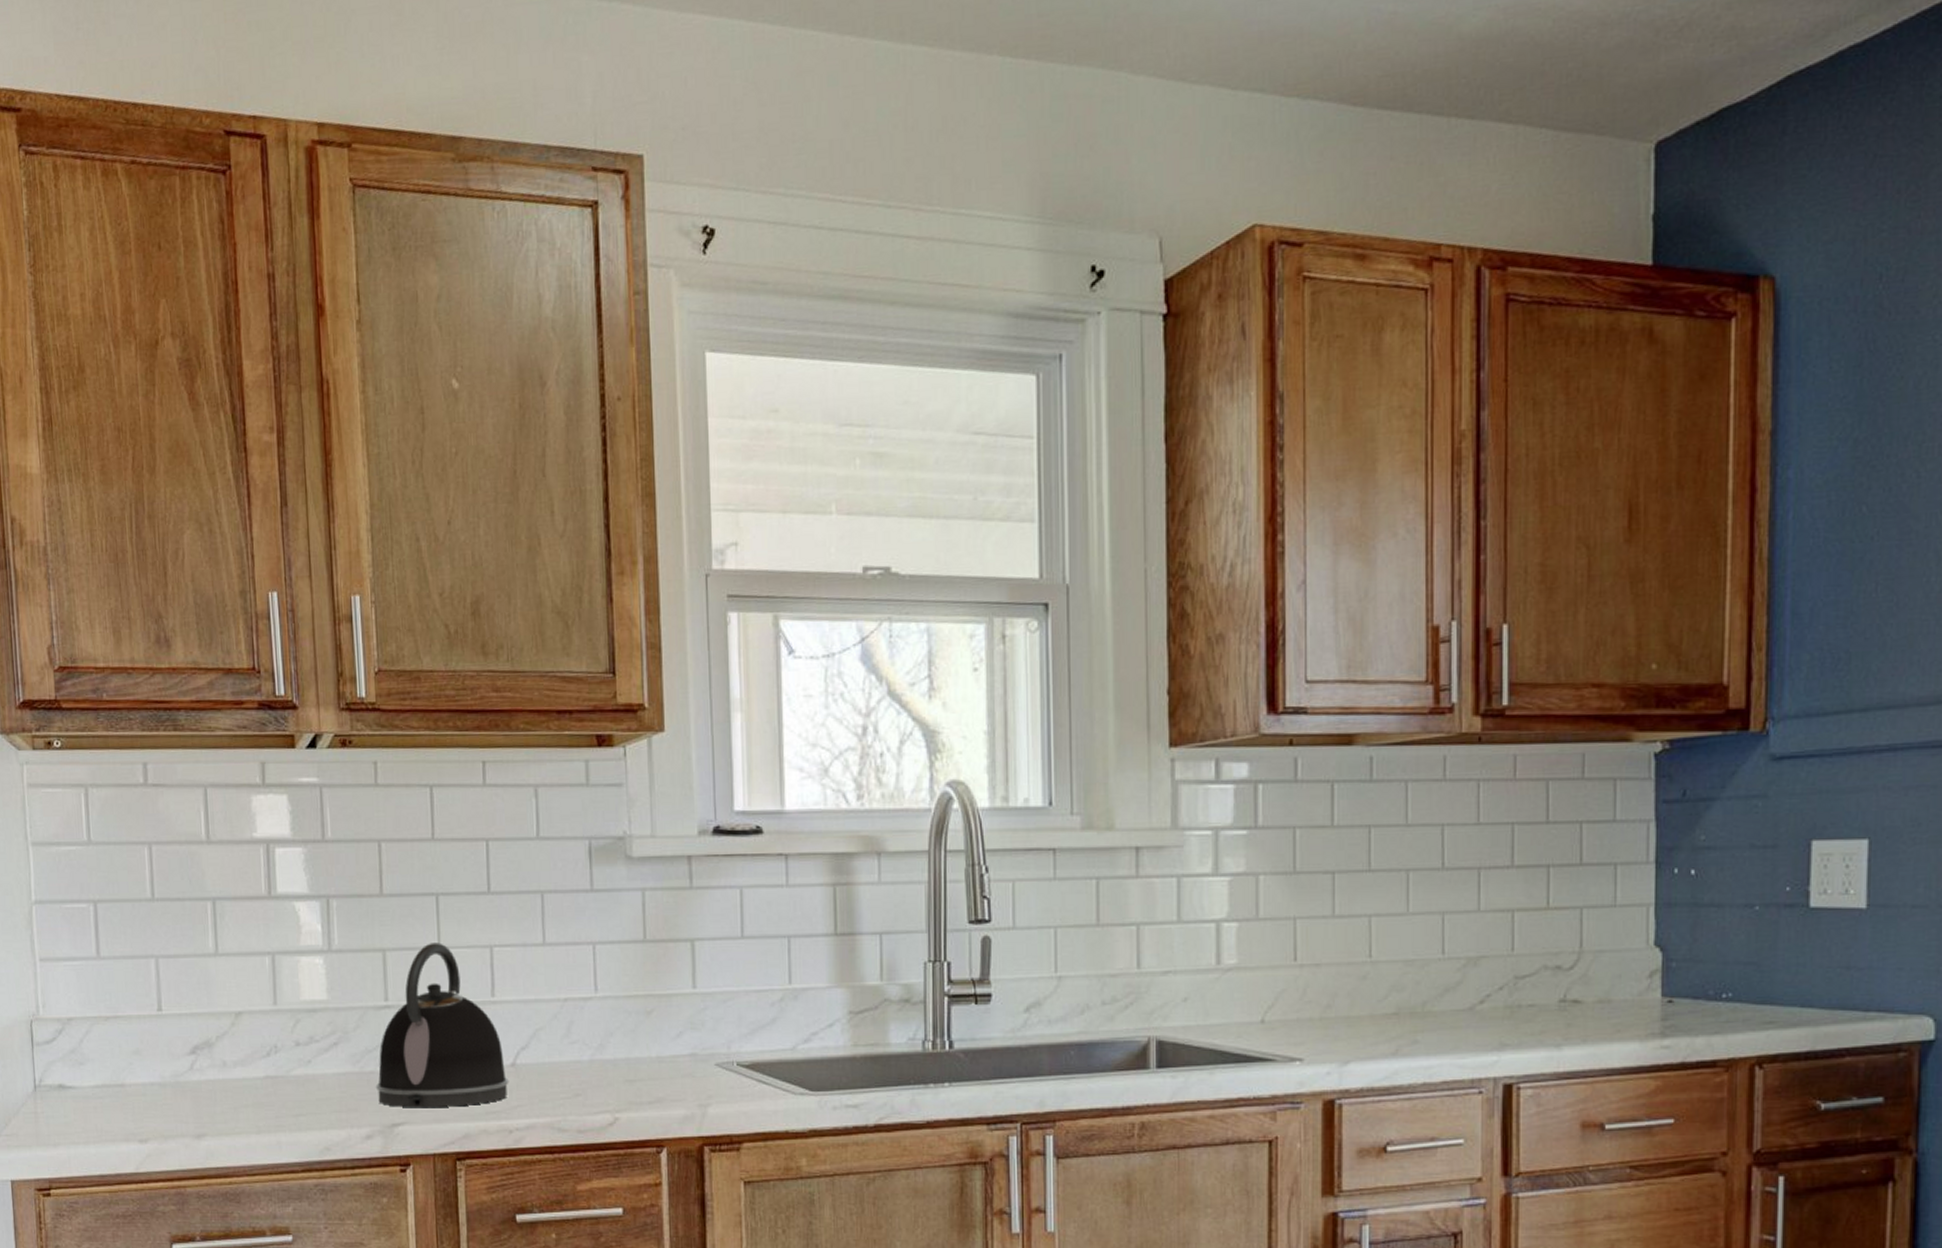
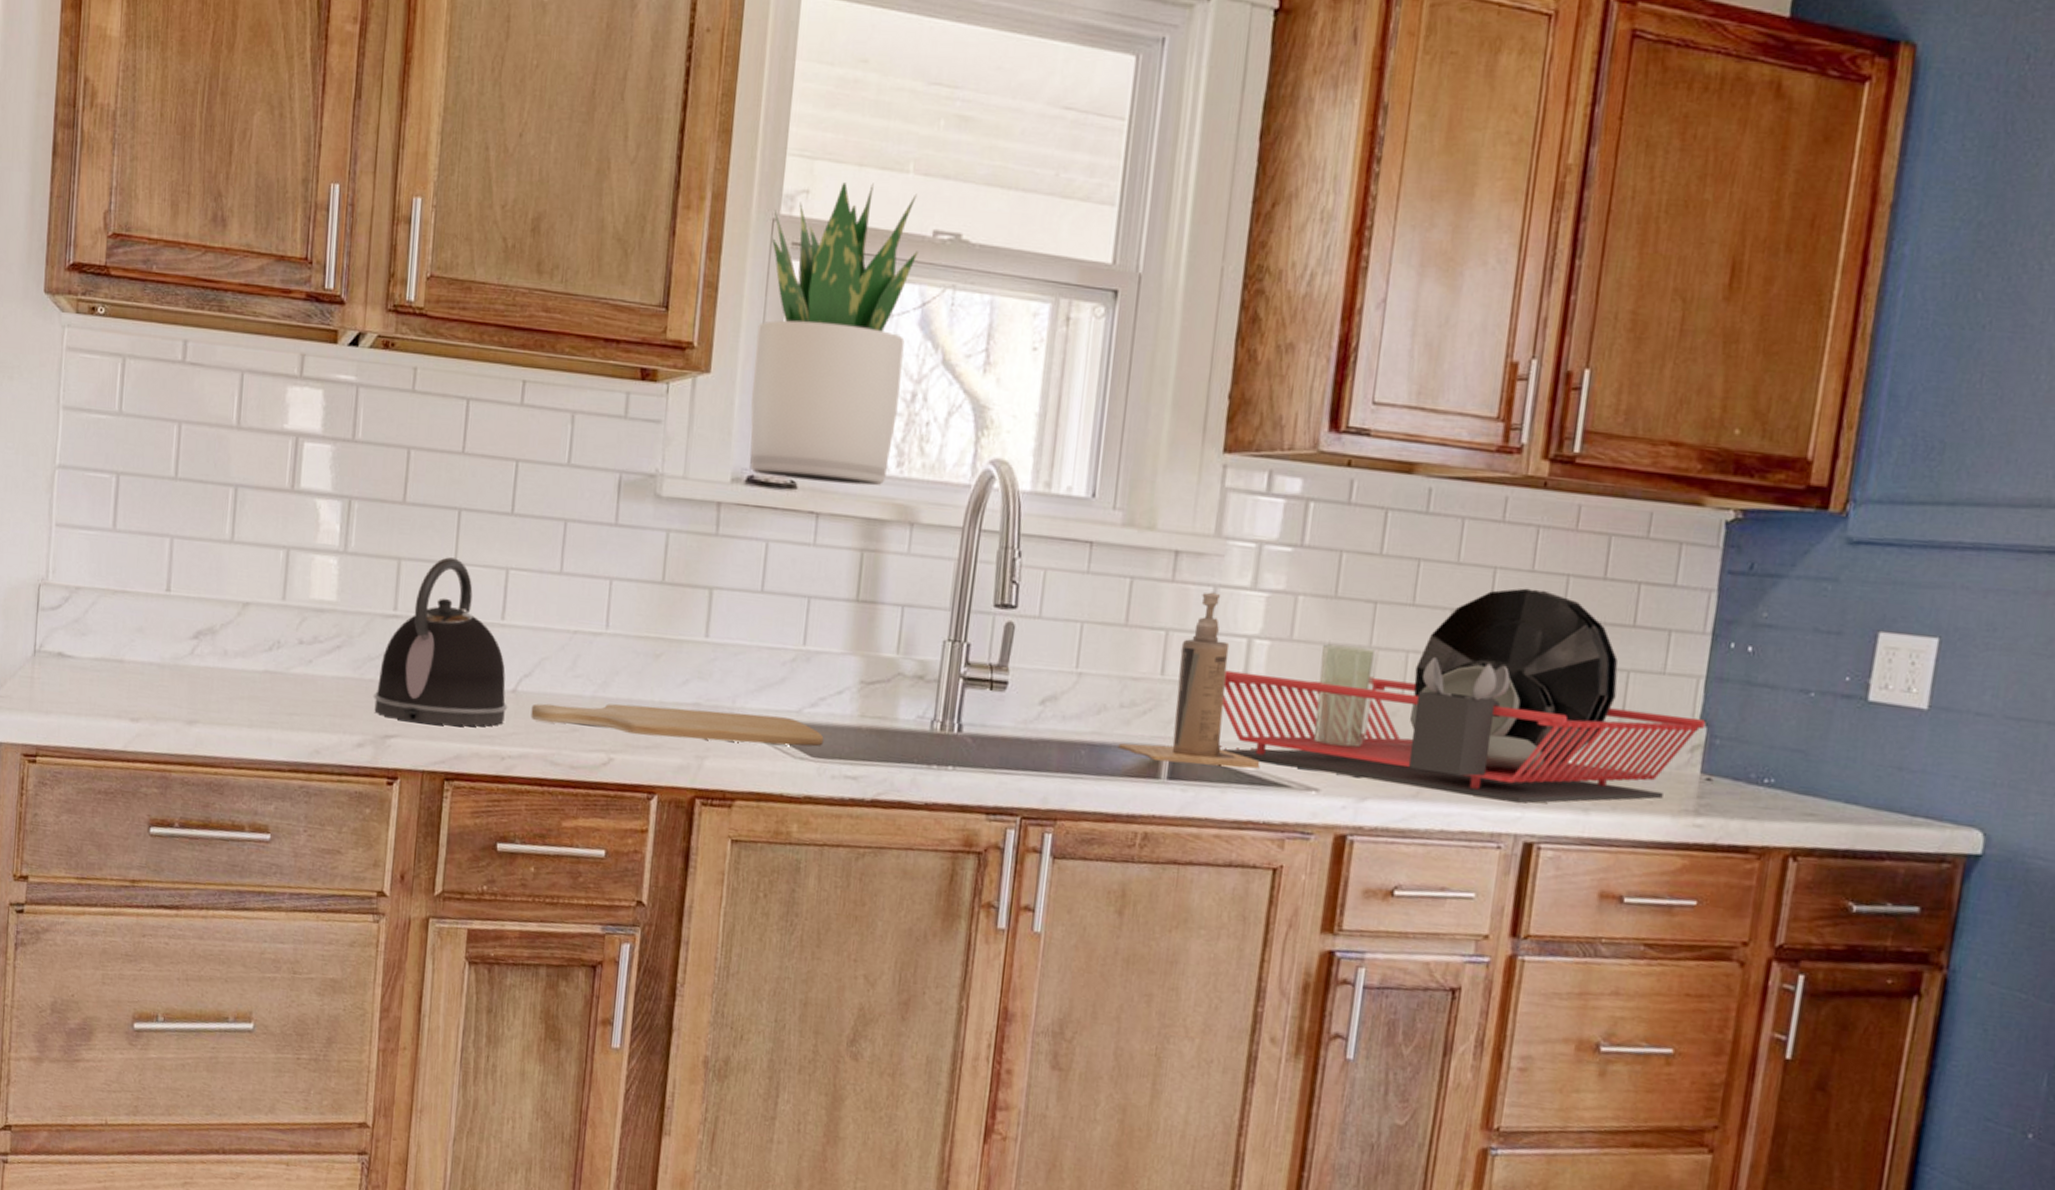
chopping board: none [532,1057,821,1092] -> present [531,703,824,747]
planter: none [705,528,851,824] -> present [750,182,919,486]
soap dispenser: none [1105,882,1244,1053] -> present [1118,592,1260,769]
dish rack: none [1198,840,1661,1049] -> present [1221,588,1706,804]

